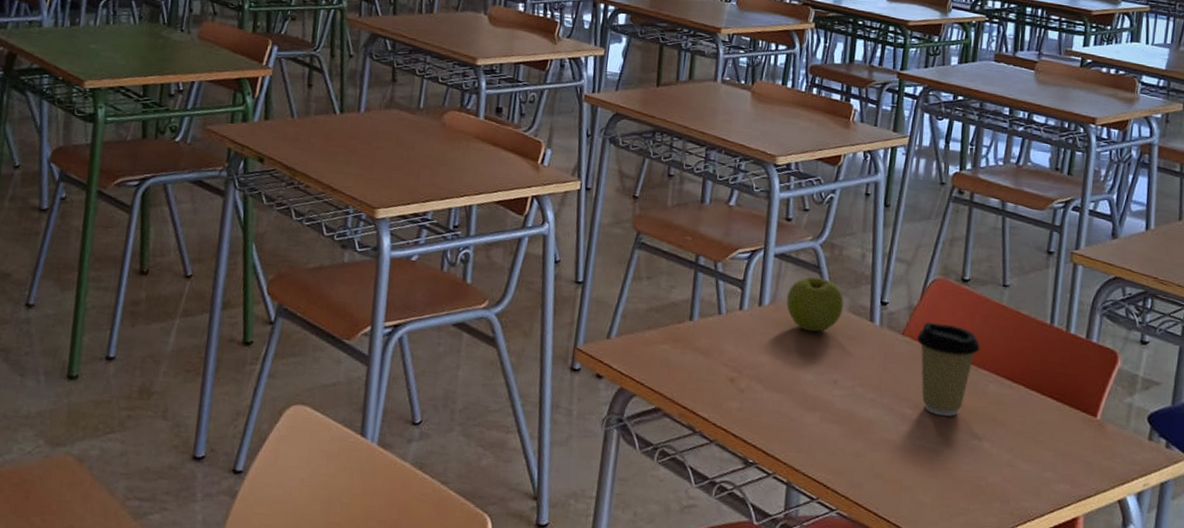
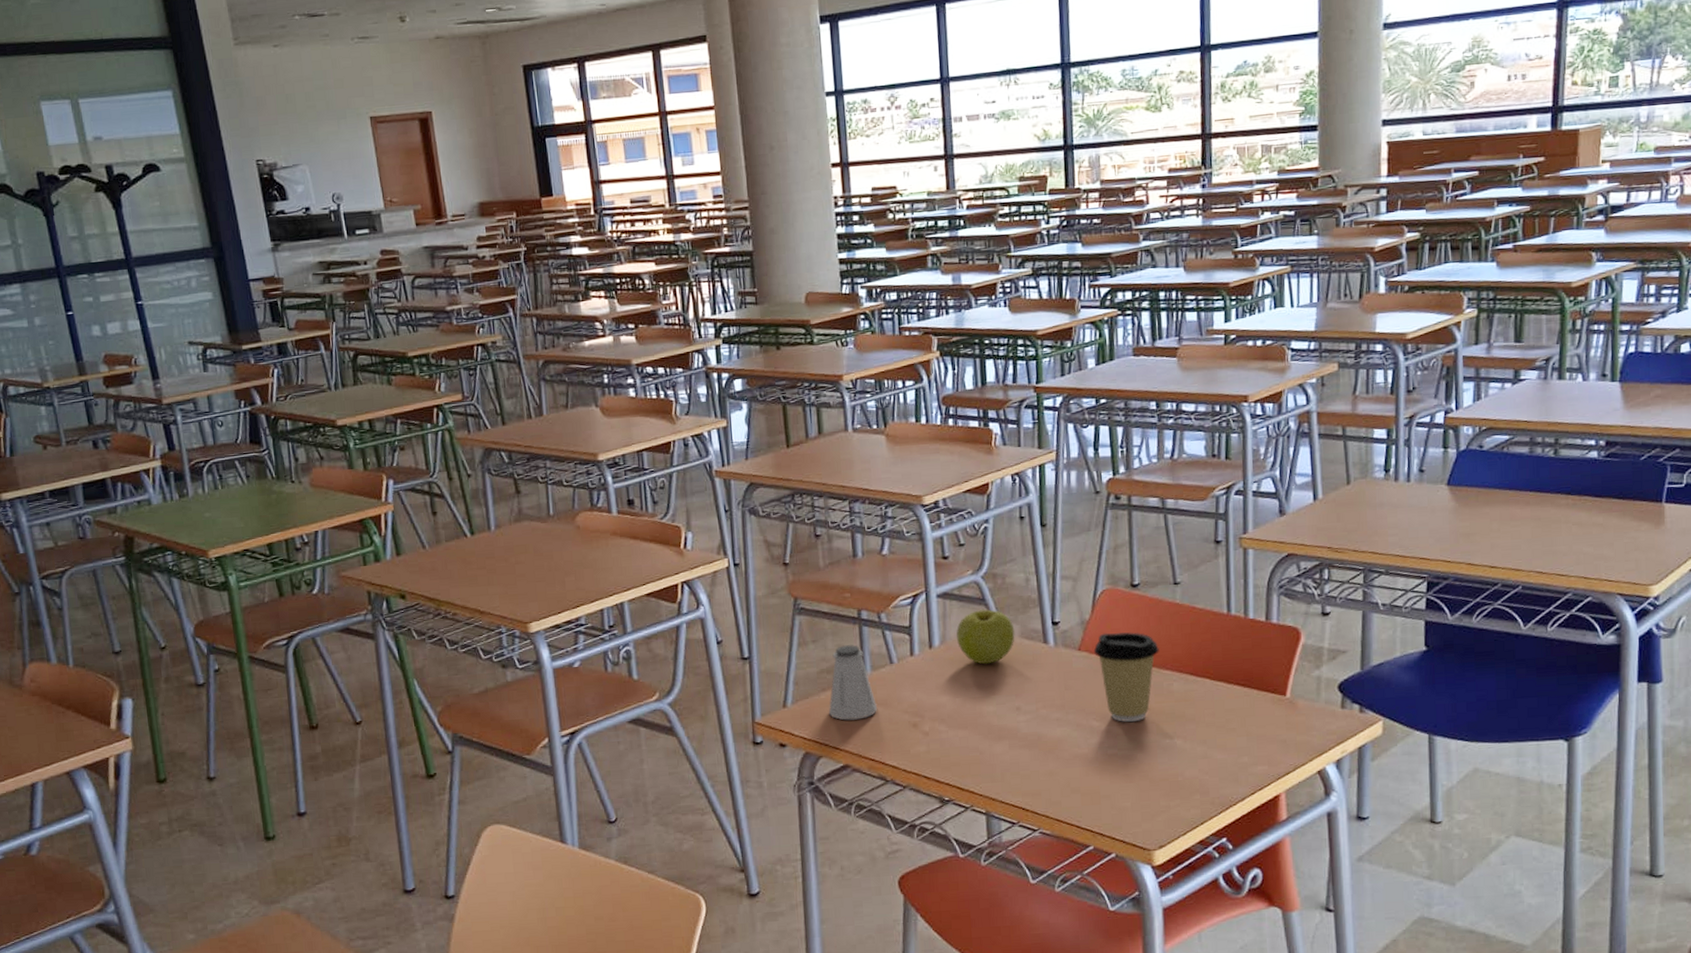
saltshaker: none [650,287,699,365] -> present [828,645,878,721]

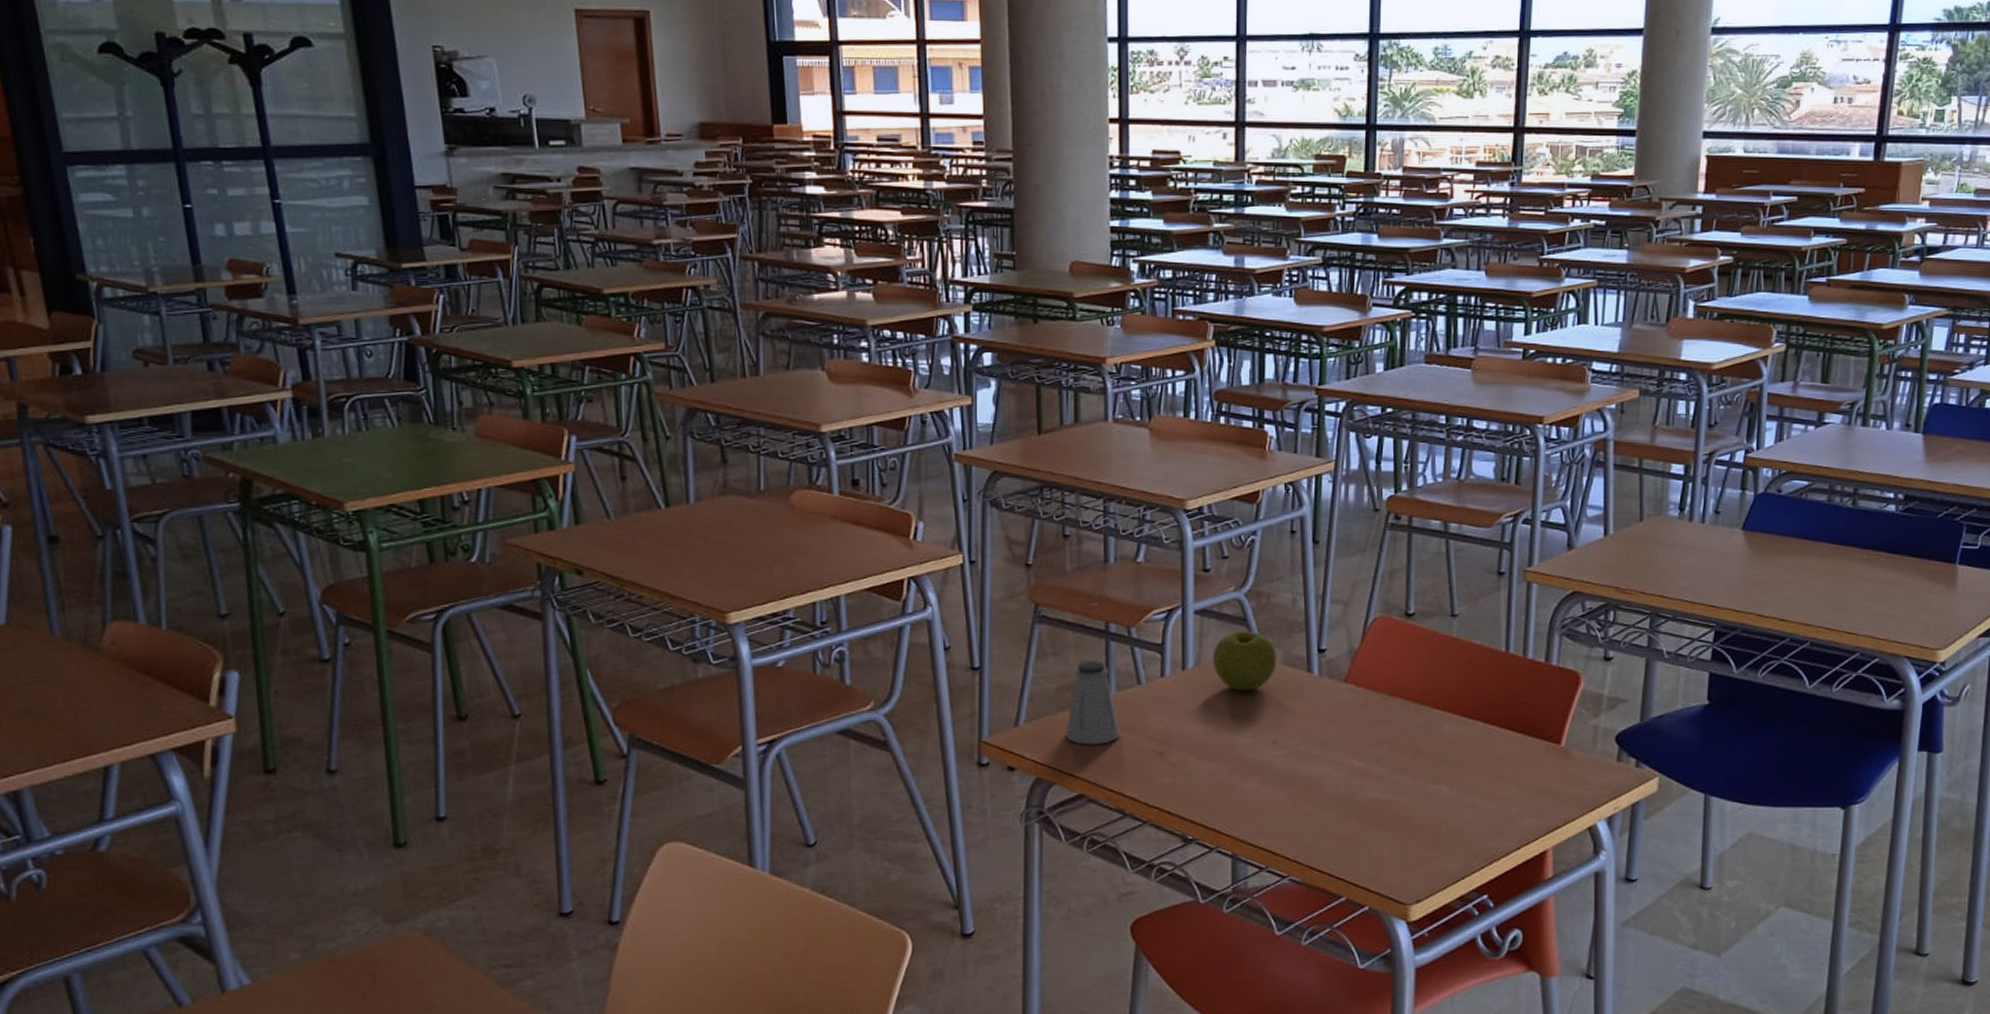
coffee cup: present [1093,632,1159,722] -> none [1360,664,1431,763]

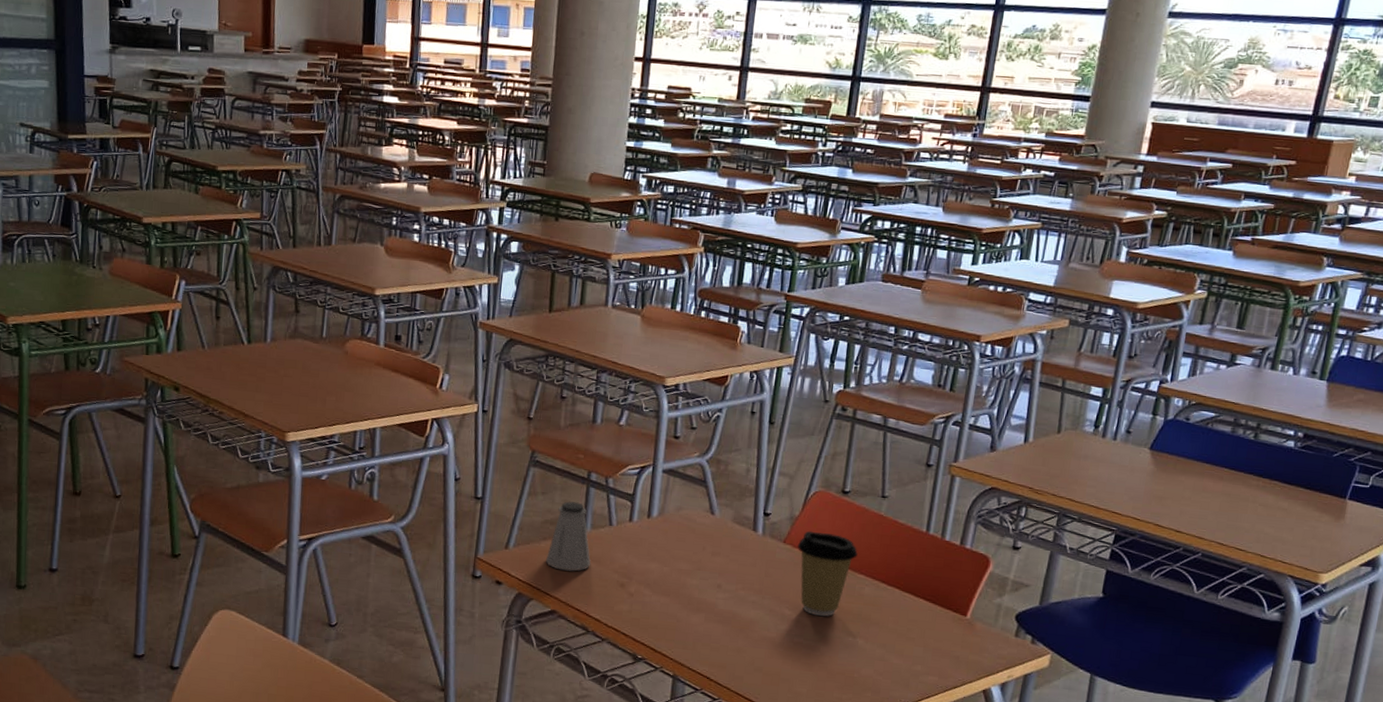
apple: present [1213,631,1277,692] -> none [674,490,729,542]
coffee cup: none [1360,664,1431,763] -> present [797,530,858,616]

